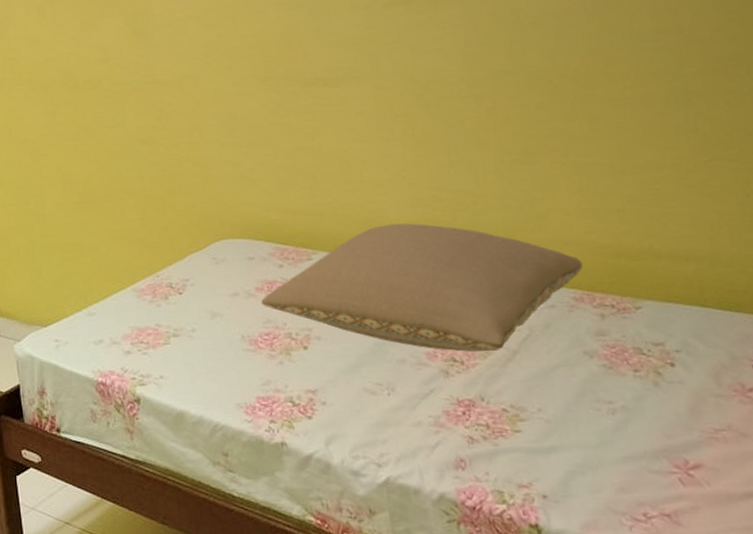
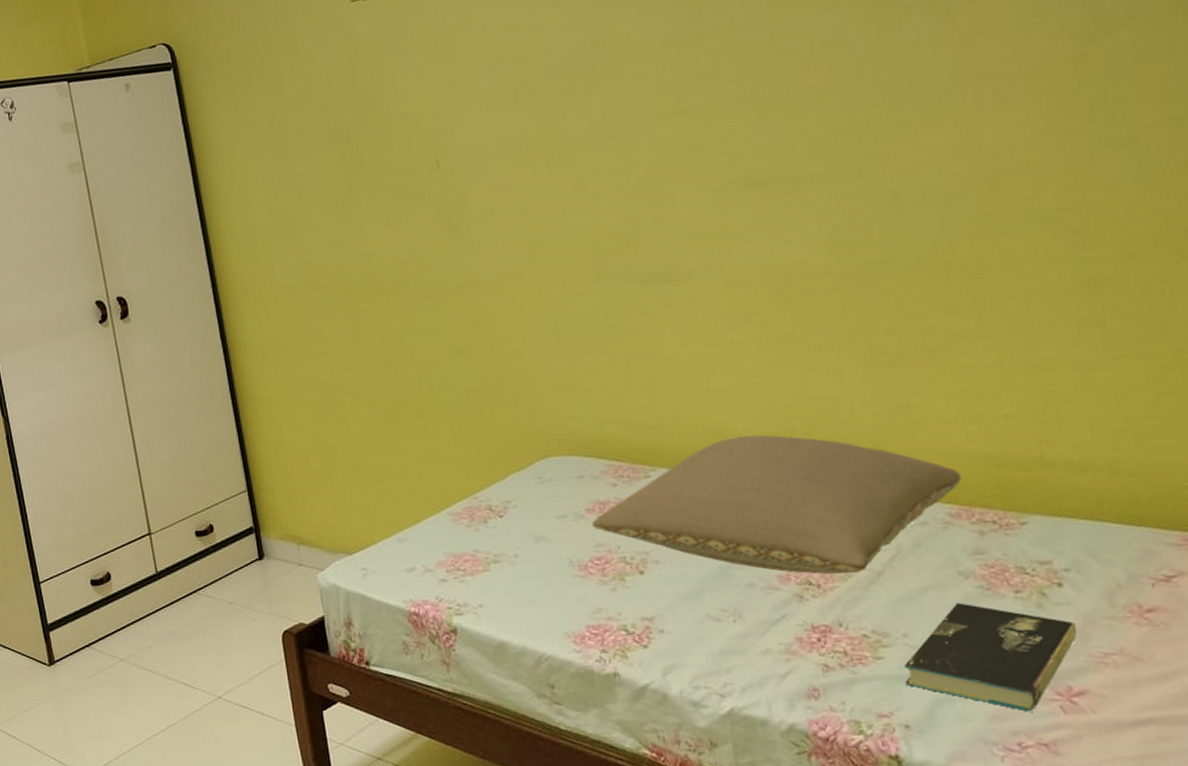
book: none [539,380,690,484] -> present [904,603,1077,712]

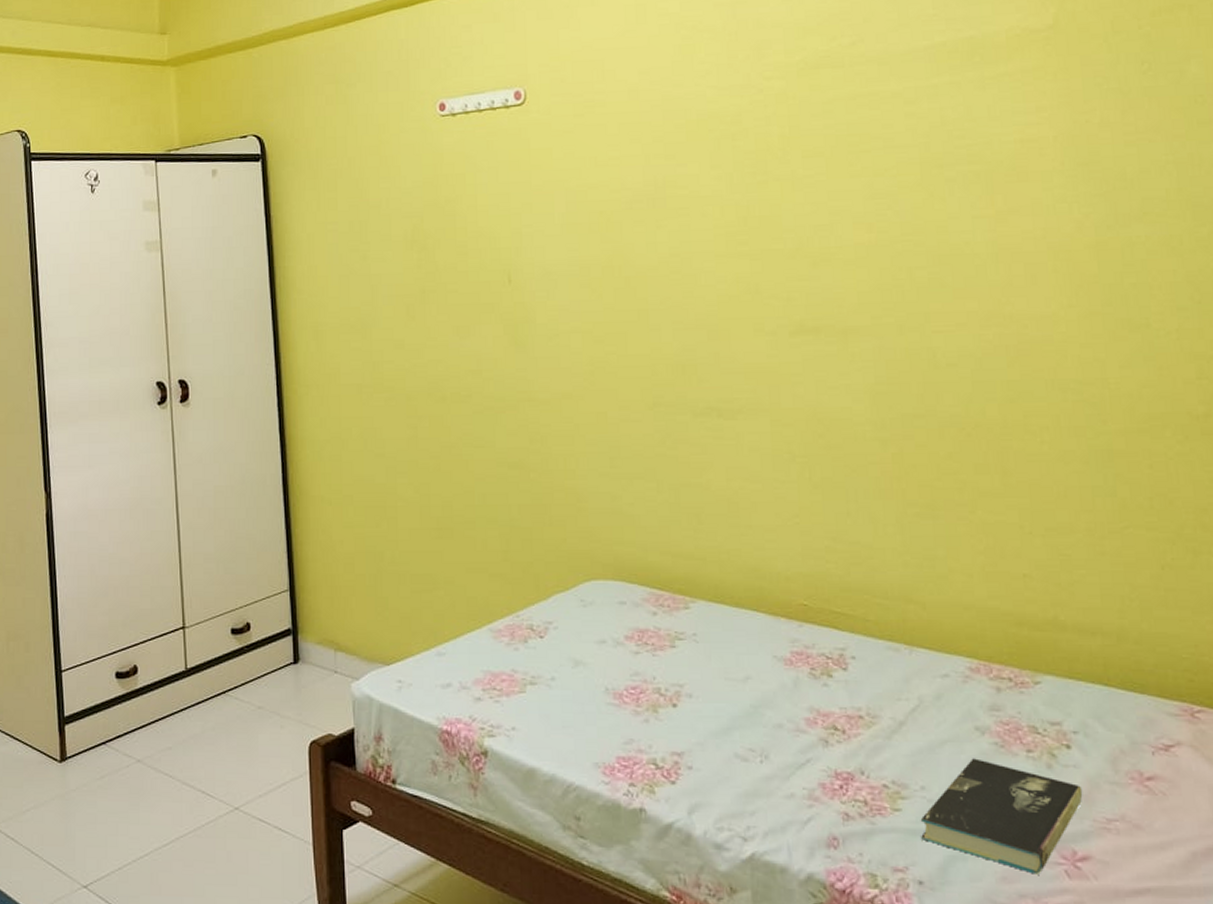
pillow: present [592,435,962,575] -> none [630,575,982,722]

